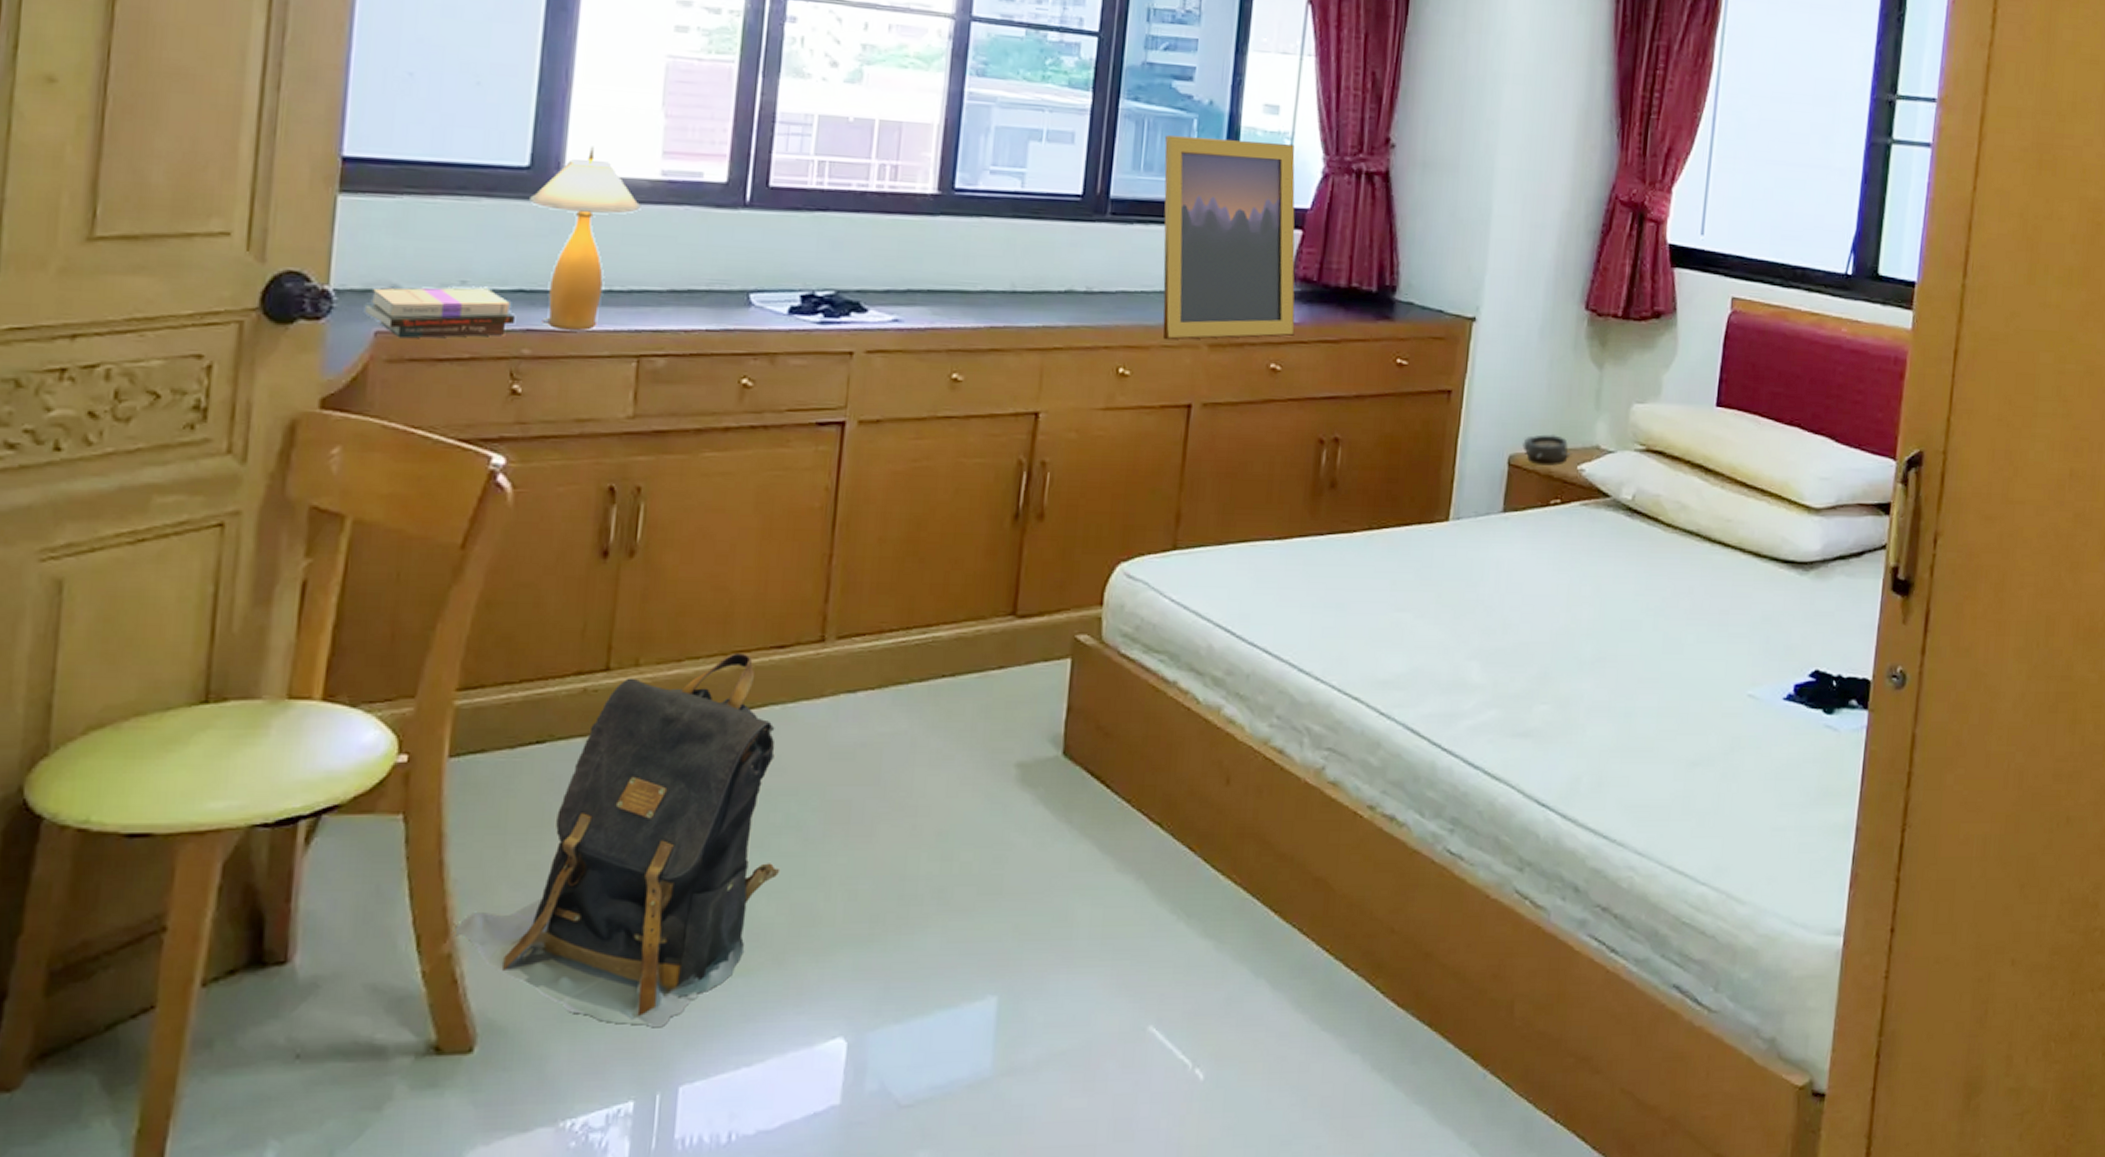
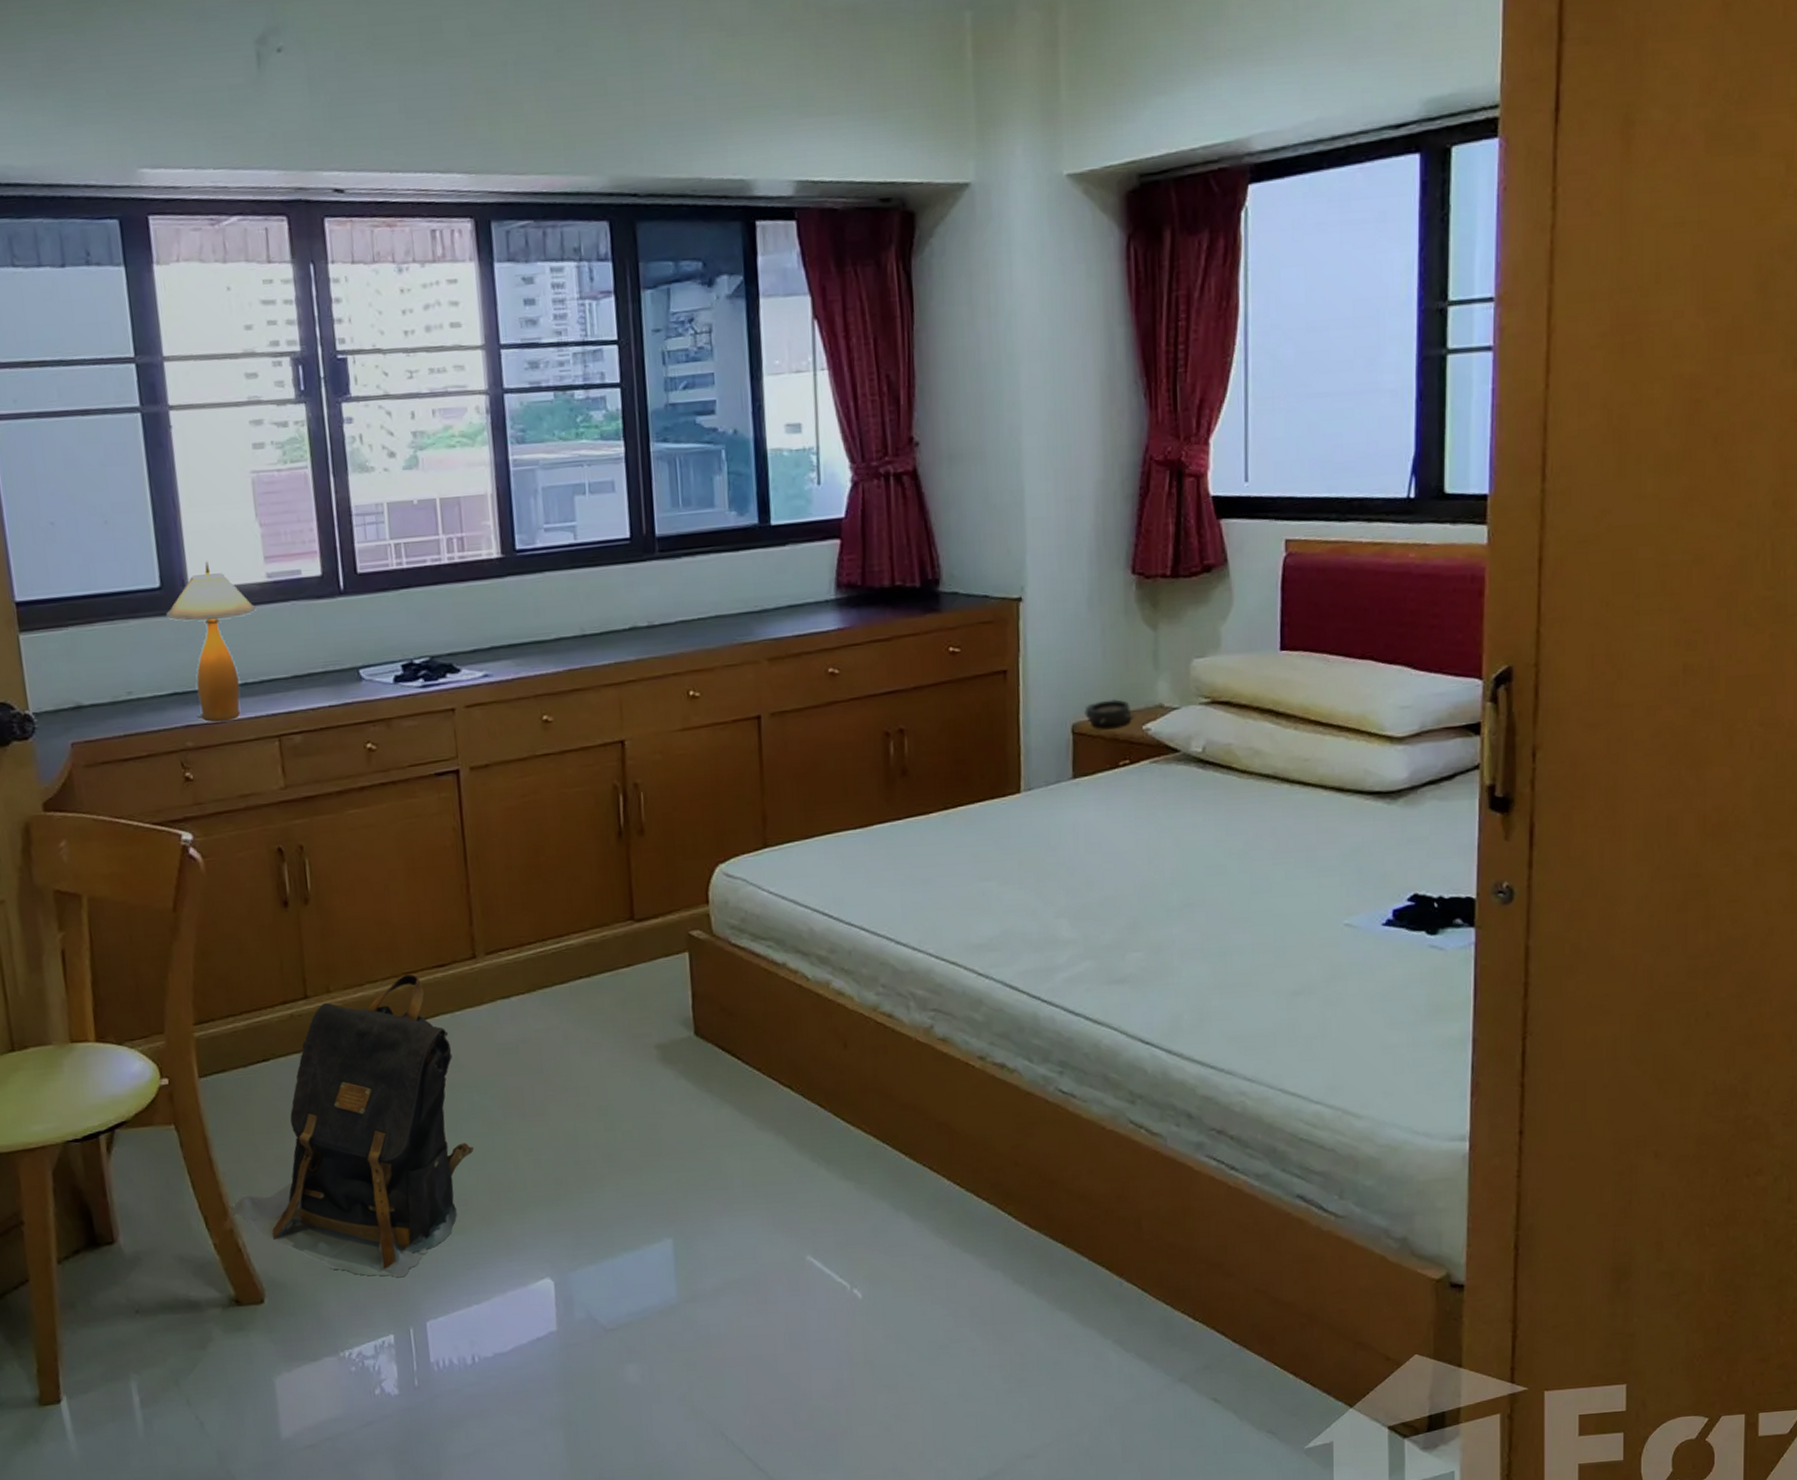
books: present [365,287,516,339] -> none [60,695,177,746]
picture frame: present [1163,135,1295,340] -> none [698,459,847,660]

